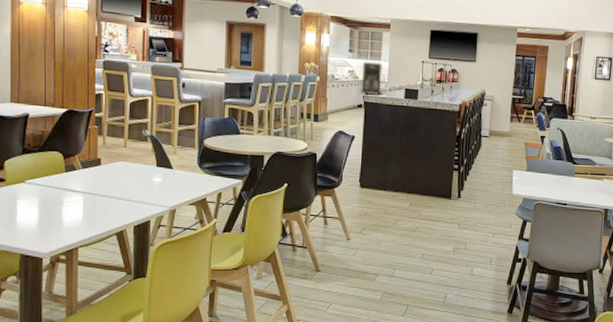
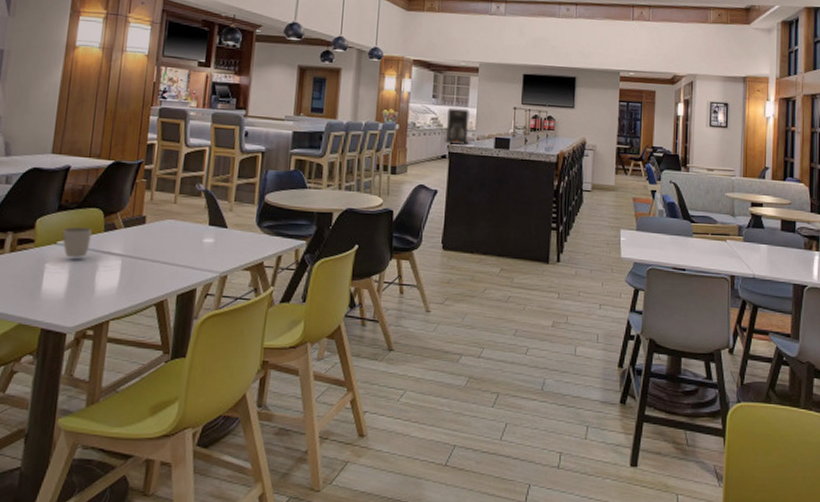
cup: none [29,168,54,195] -> present [62,227,92,258]

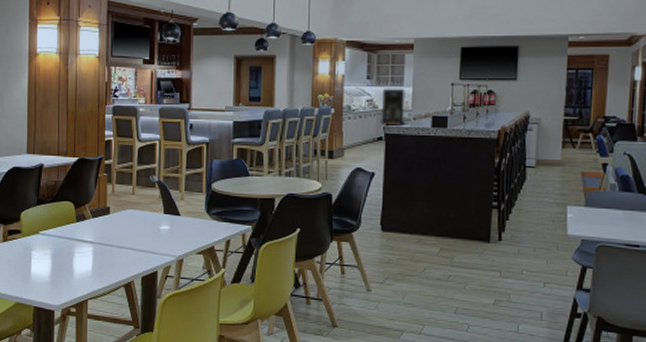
cup: present [62,227,92,258] -> none [43,219,66,246]

